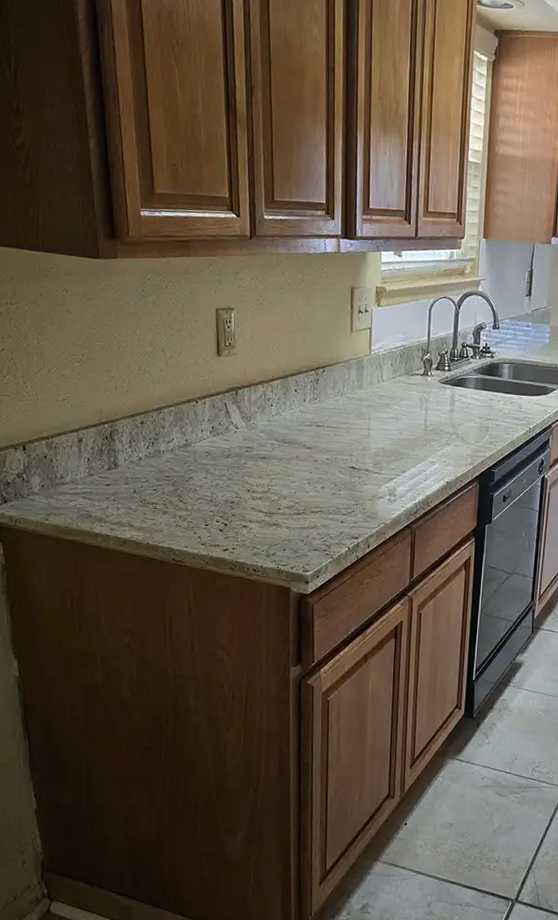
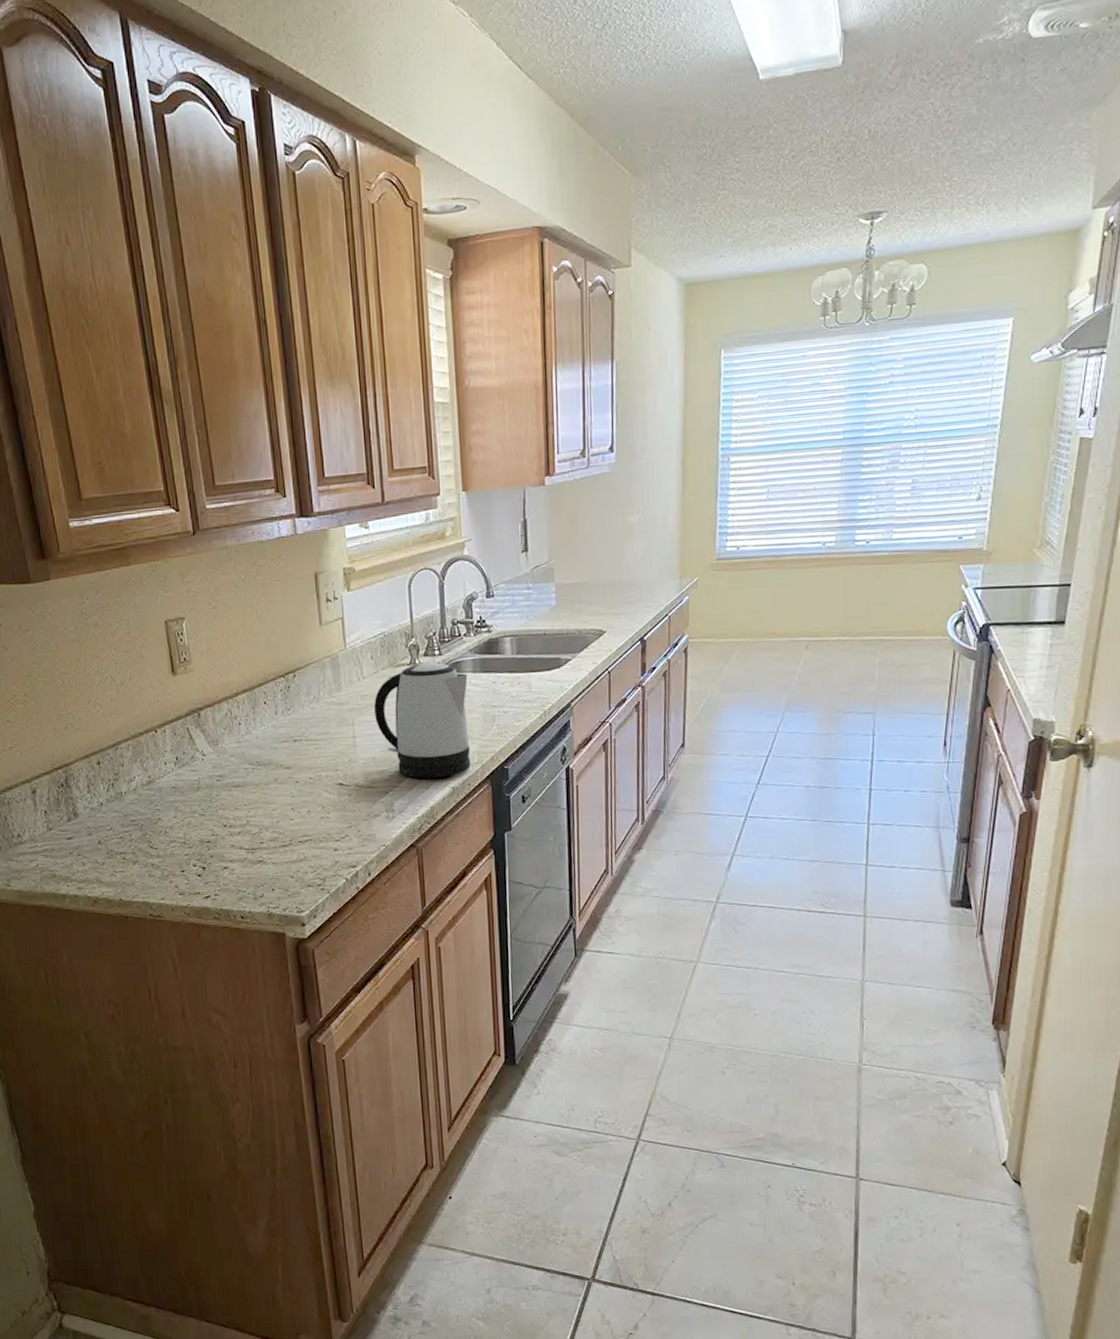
kettle: none [388,375,470,472] -> present [373,662,471,778]

